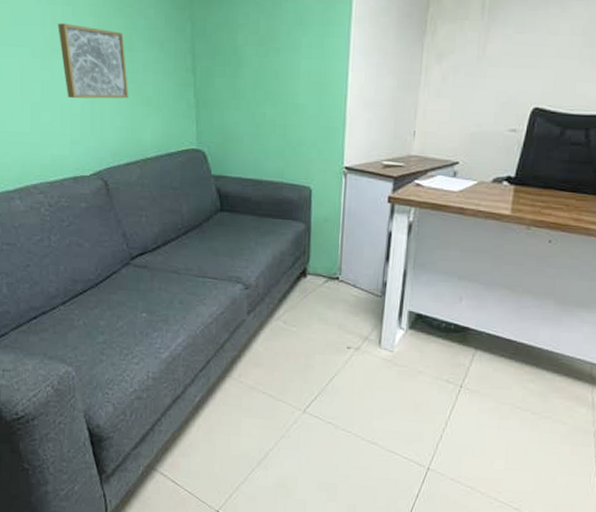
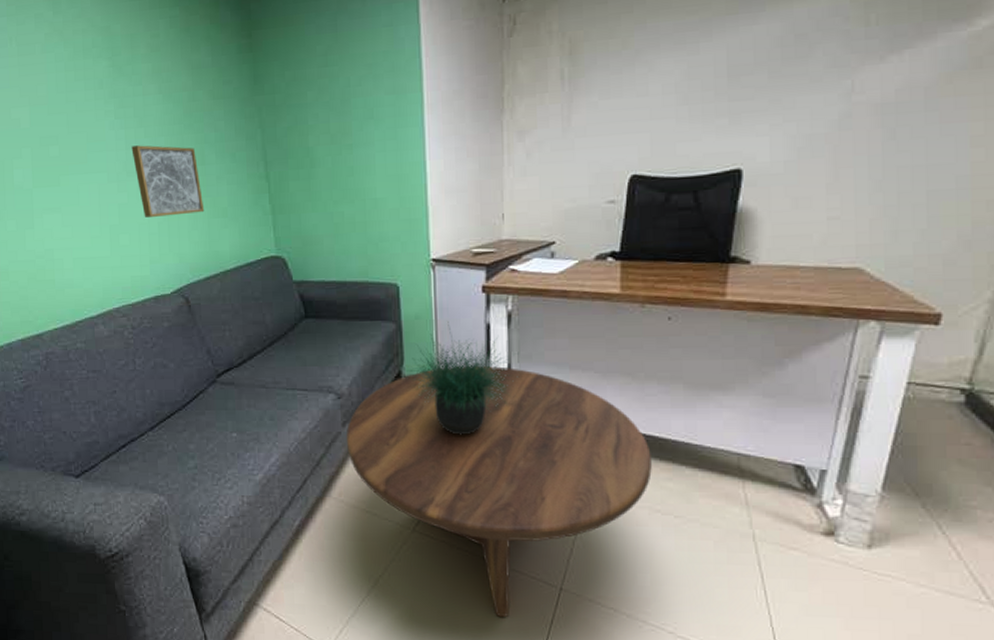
coffee table: none [249,268,519,491] -> present [346,366,652,618]
potted plant: none [310,227,415,331] -> present [405,322,519,435]

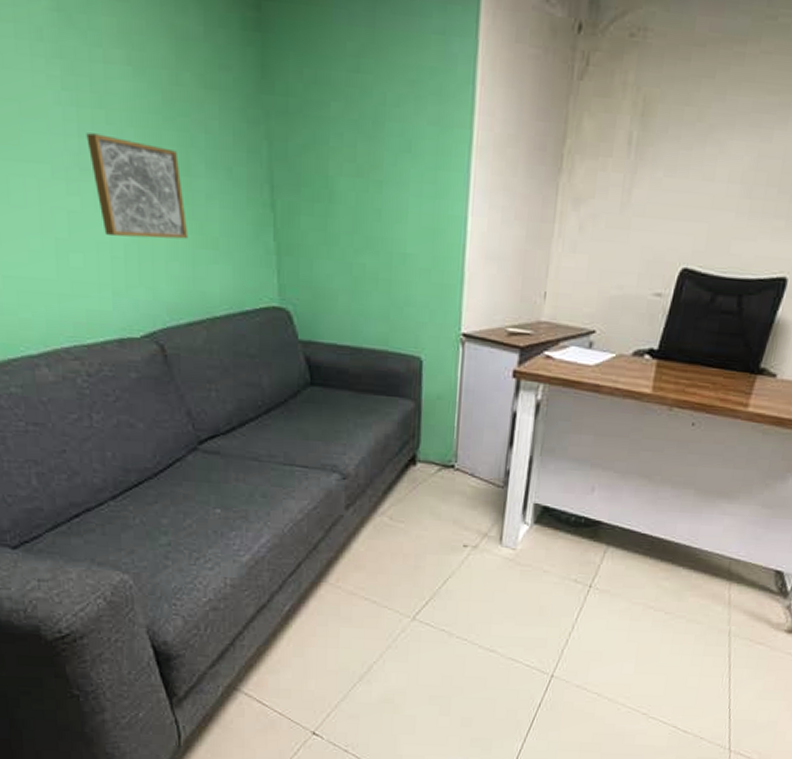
coffee table: present [346,366,652,618] -> none [348,455,655,702]
potted plant: present [405,322,519,435] -> none [420,406,542,526]

